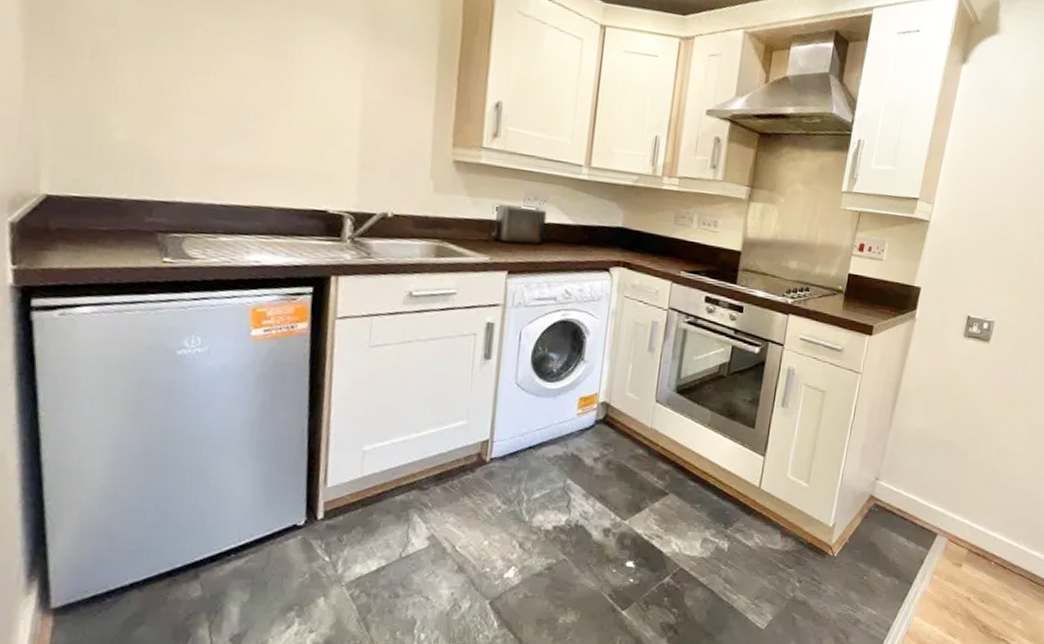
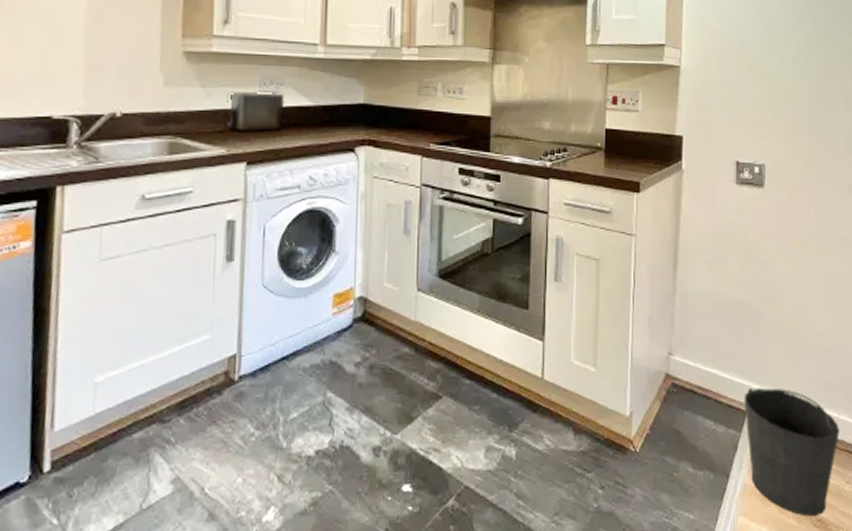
bucket: none [931,515,1018,623] -> present [743,388,841,517]

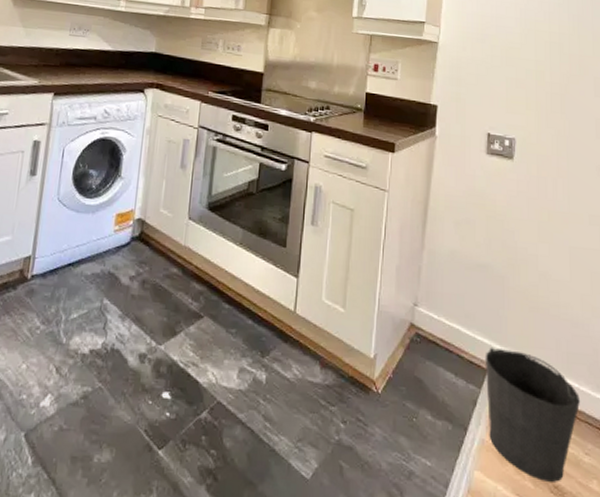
toaster: present [227,92,285,132] -> none [40,33,90,70]

